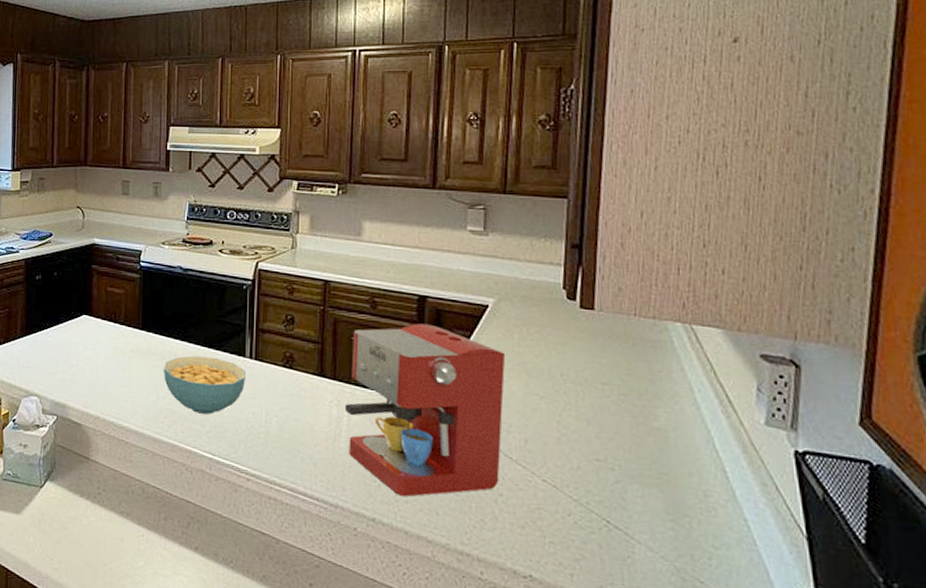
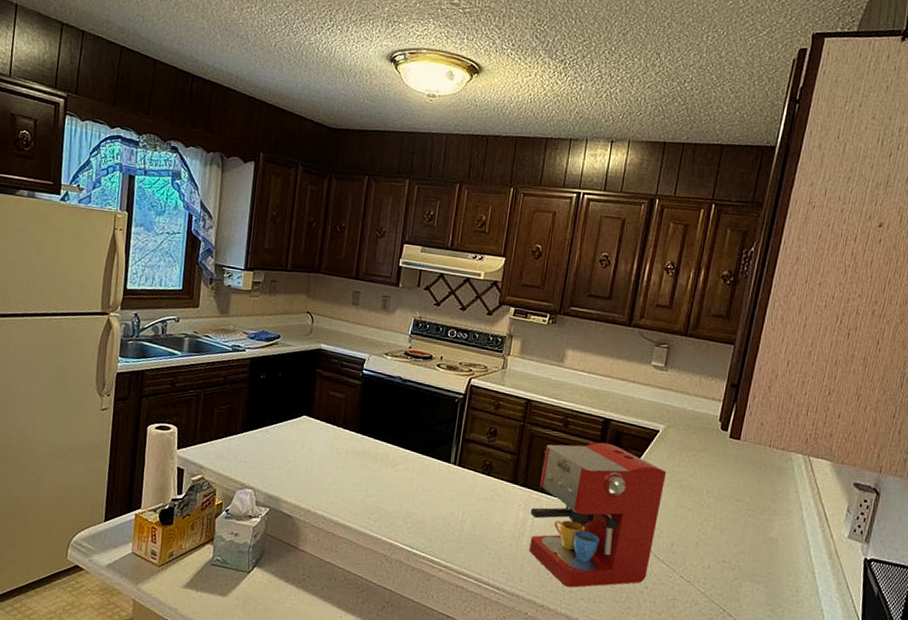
cereal bowl: present [163,355,245,415] -> none [374,459,449,512]

